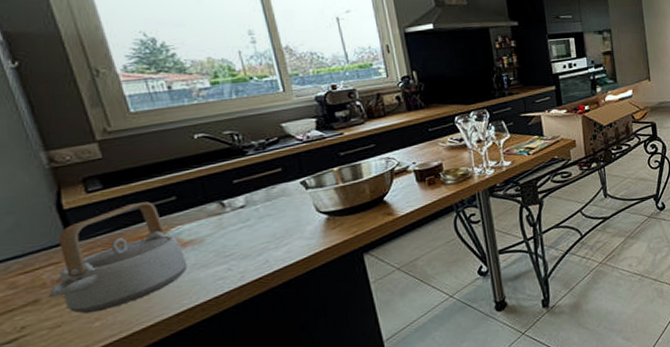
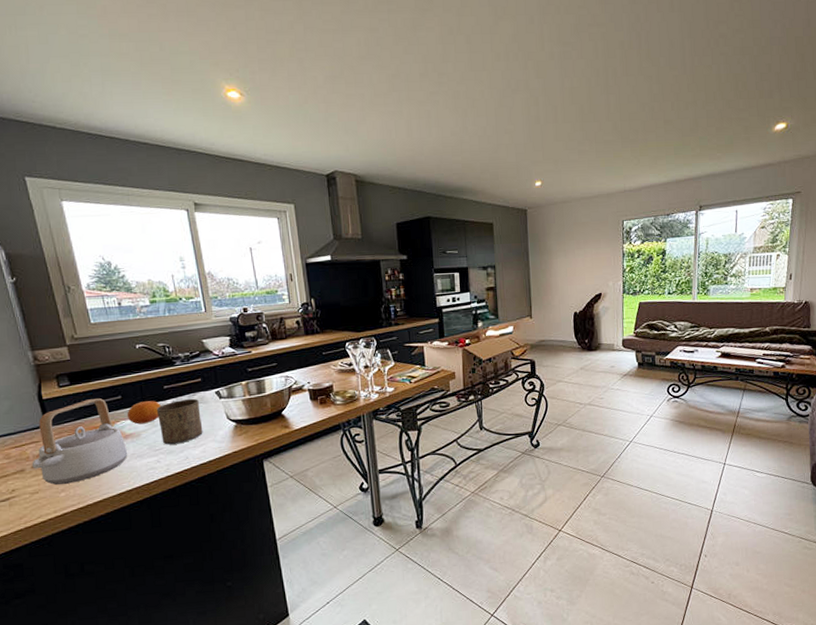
fruit: none [184,198,230,229] -> present [127,401,161,425]
cup: none [224,191,287,249] -> present [156,398,203,445]

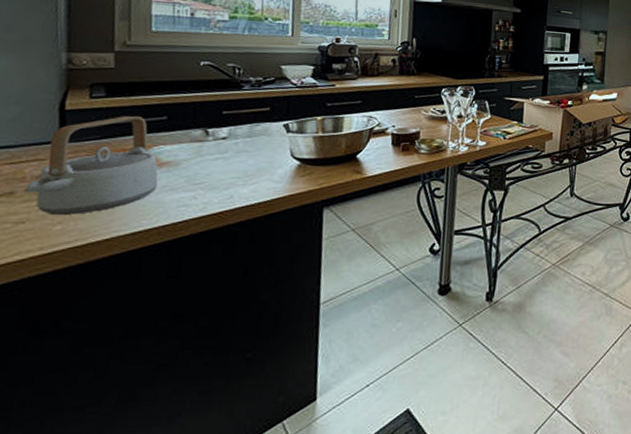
fruit: present [127,401,161,425] -> none [168,126,214,152]
cup: present [156,398,203,445] -> none [205,128,261,180]

